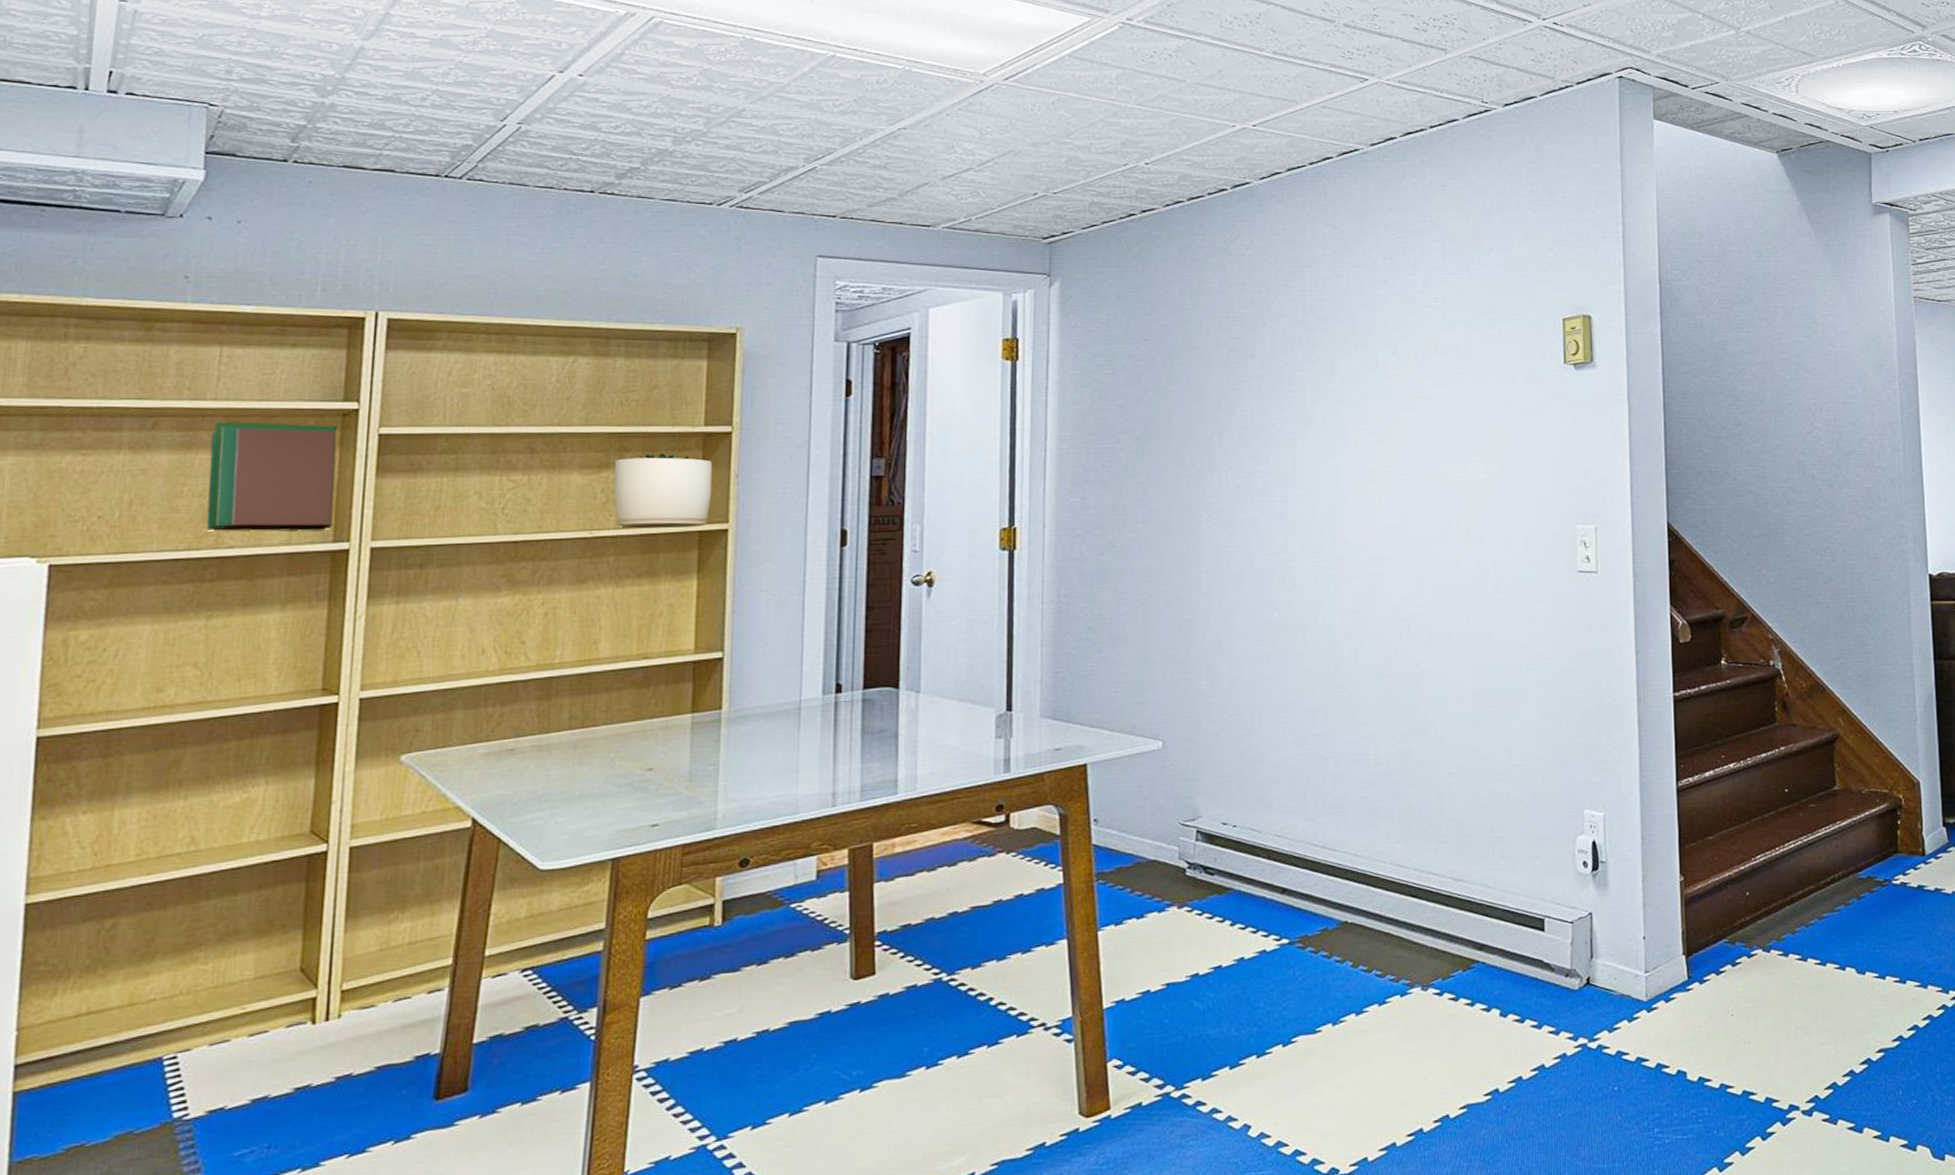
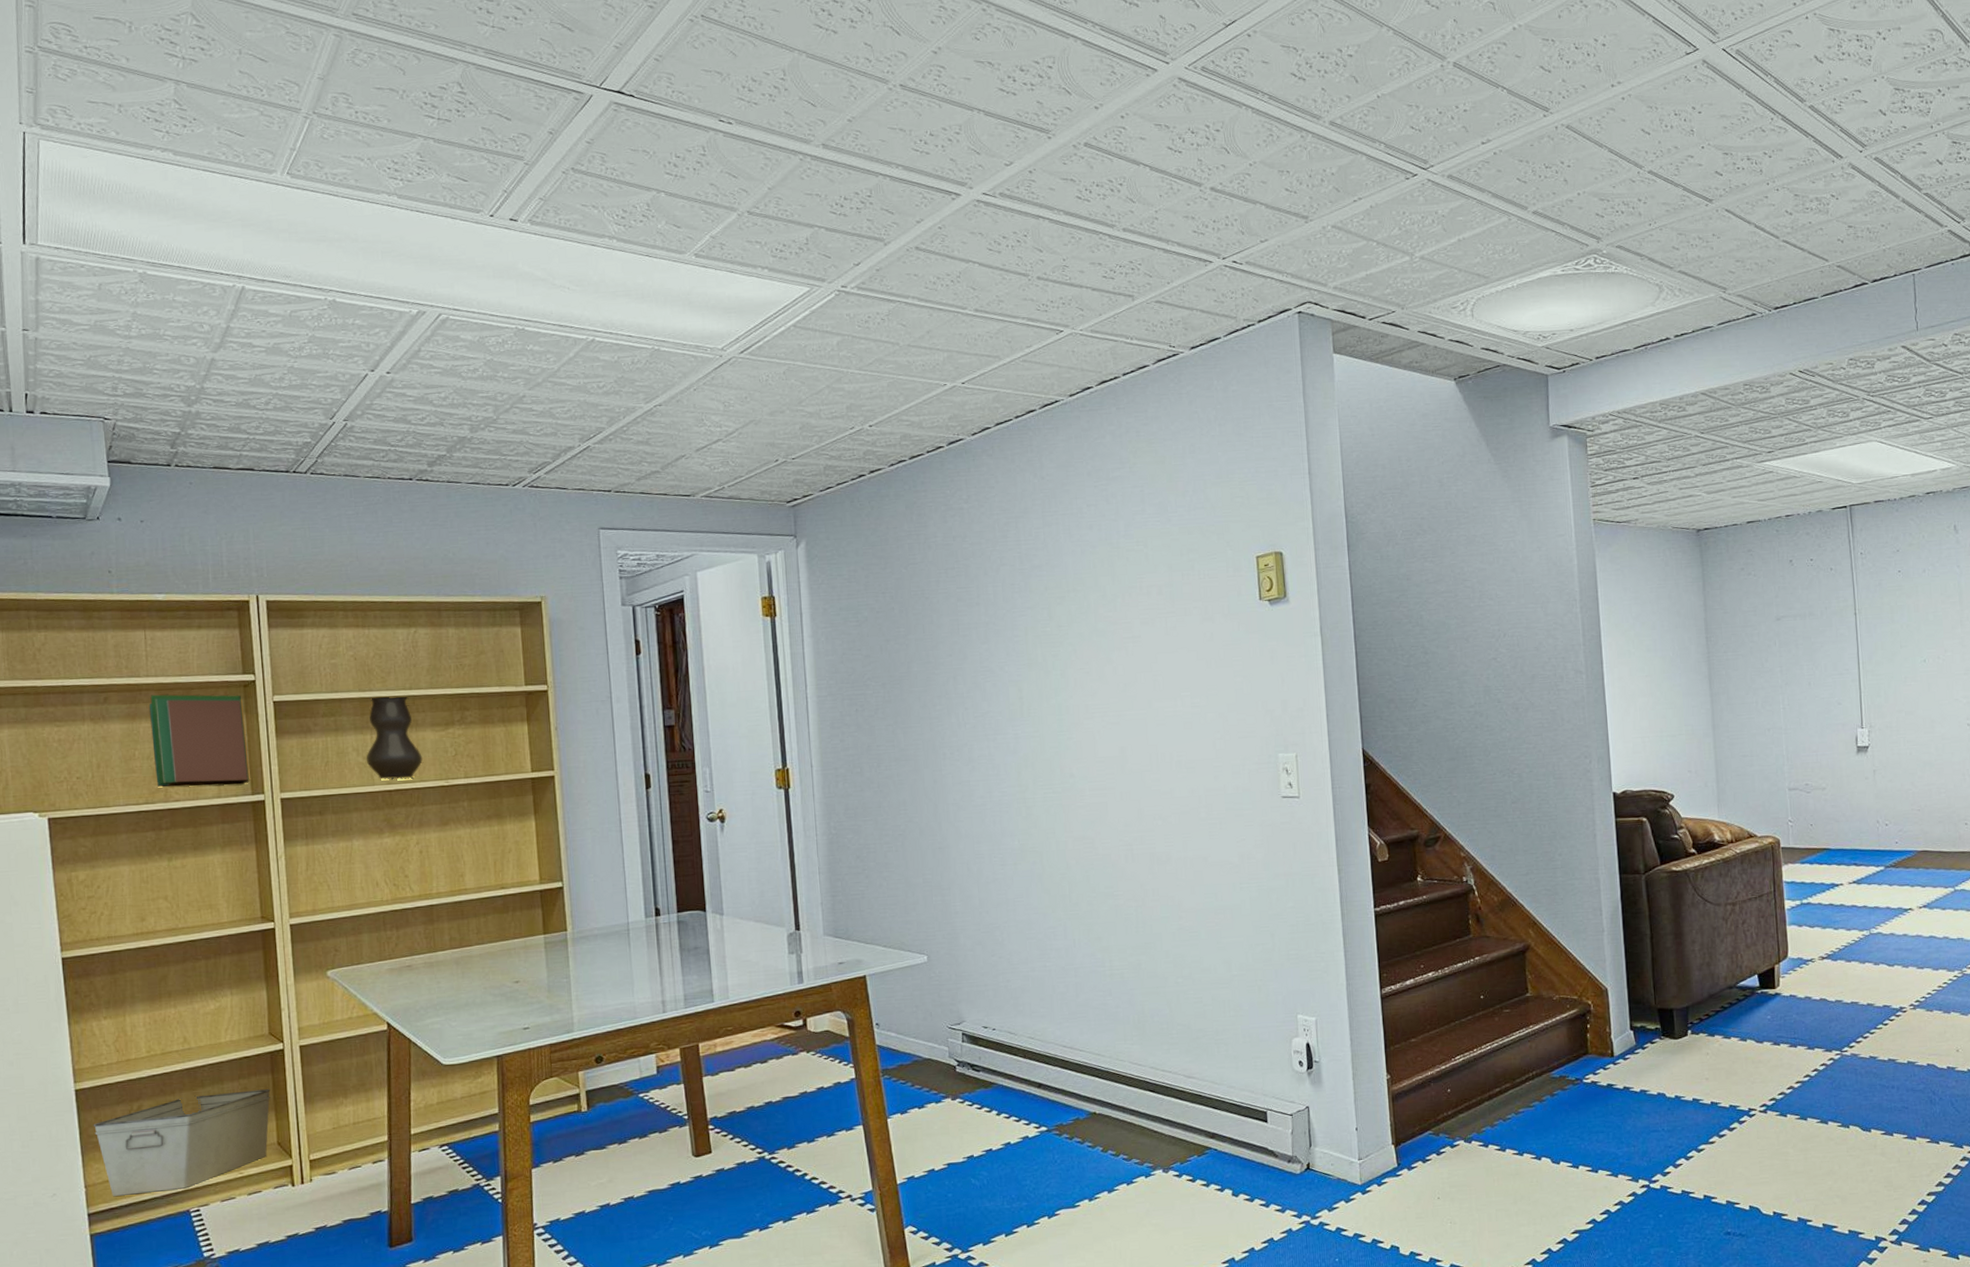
storage bin: none [43,901,301,1041] -> present [93,1089,271,1196]
vase: none [490,433,563,528] -> present [366,696,423,779]
planter: present [614,453,713,529] -> none [458,711,538,777]

